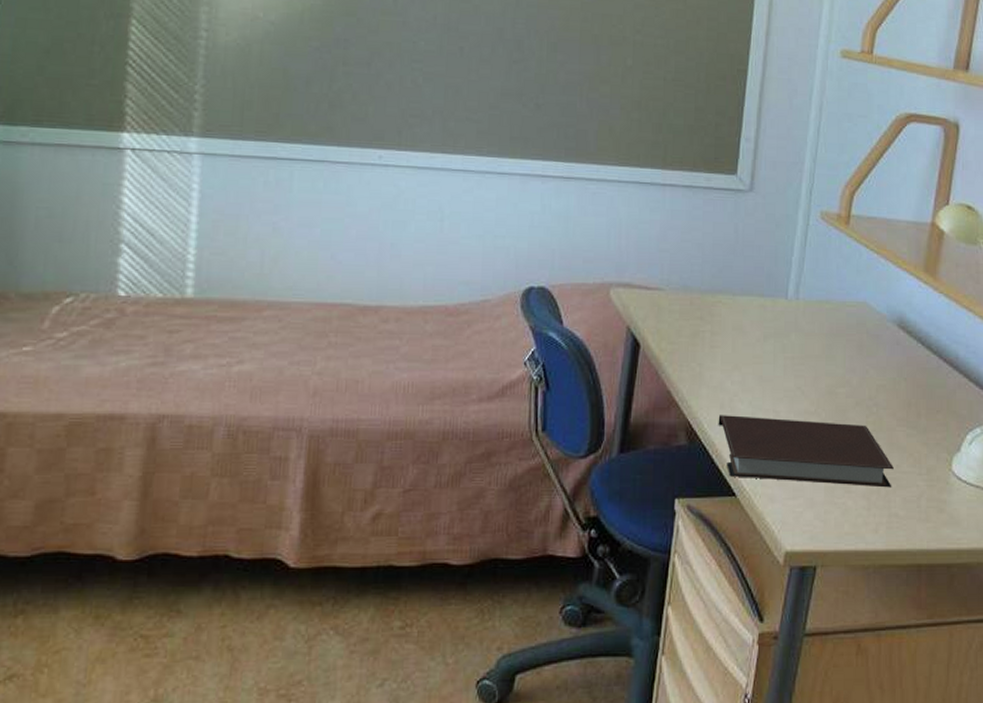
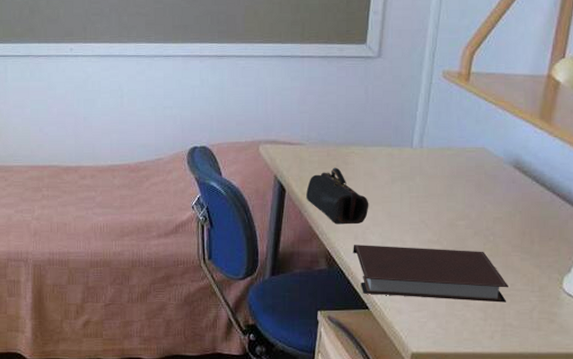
pencil case: none [664,319,738,390] -> present [306,167,369,225]

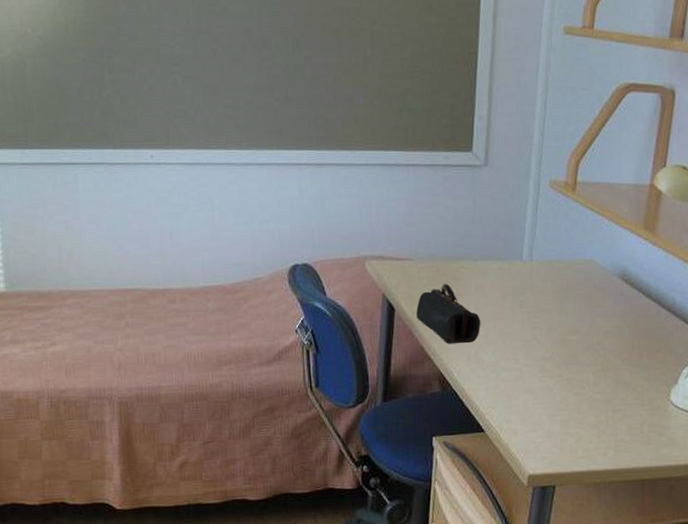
notebook: present [353,245,508,303] -> none [466,364,620,418]

